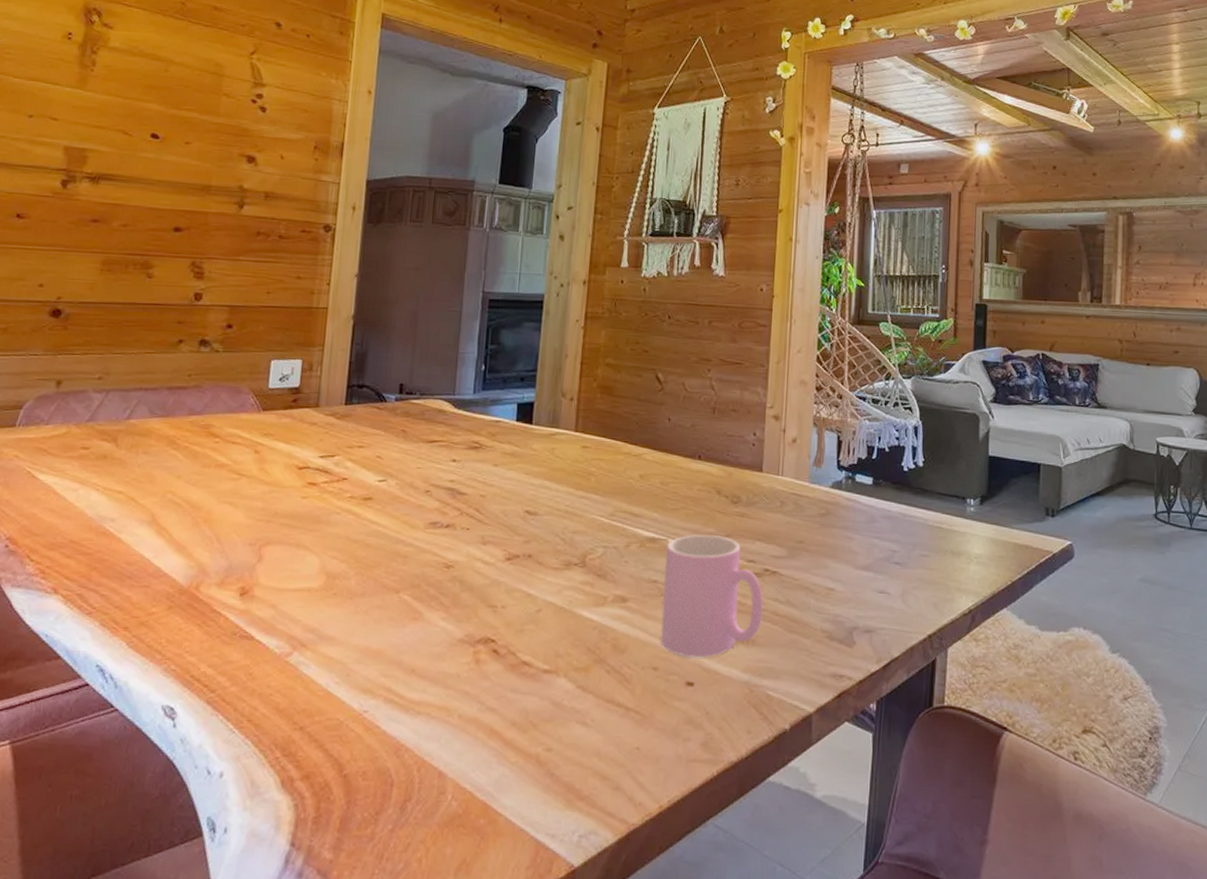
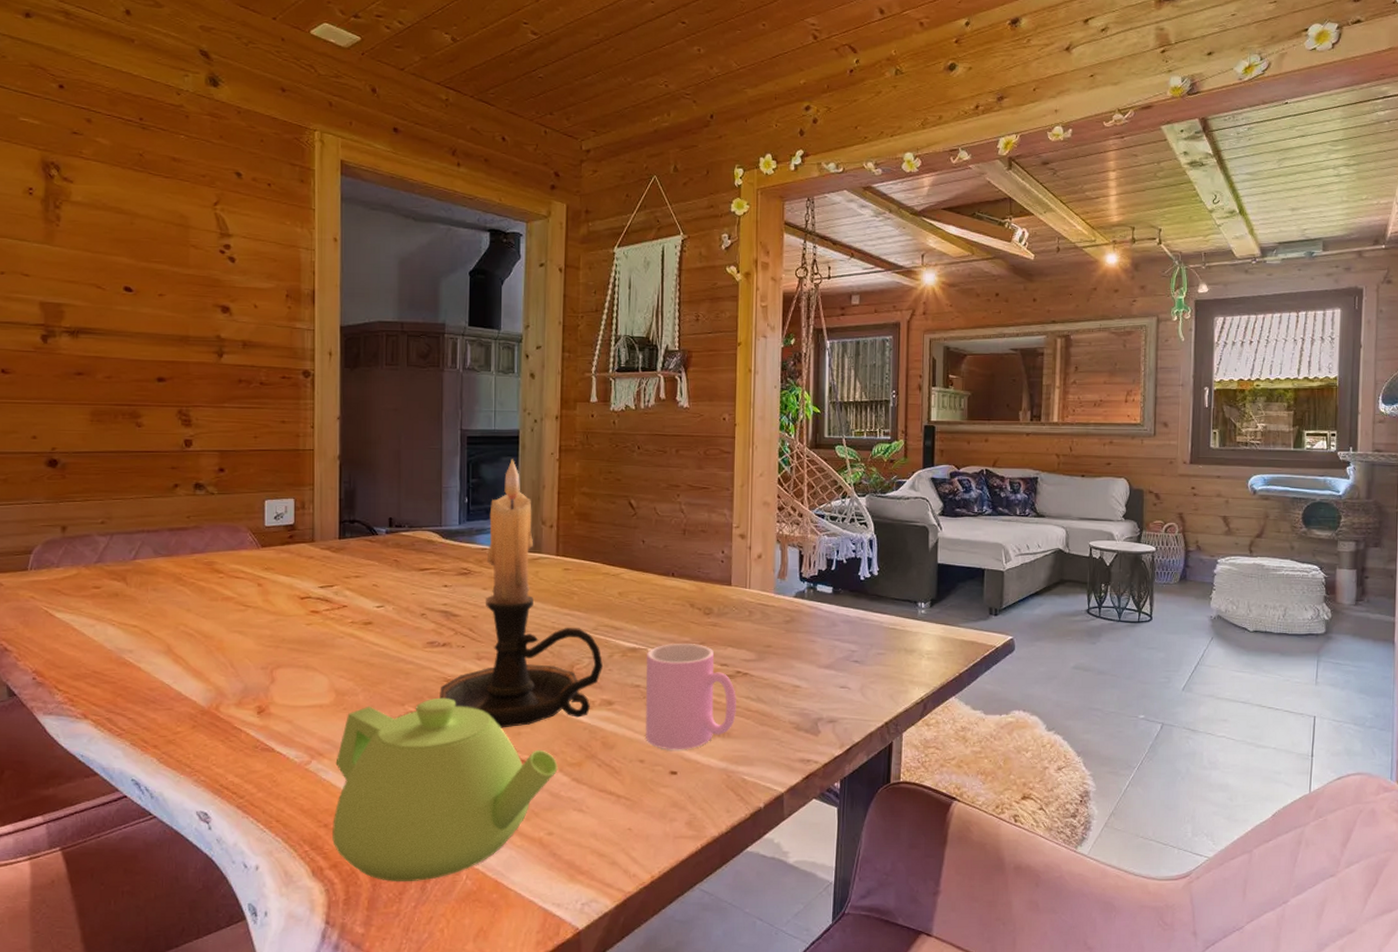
teapot: none [307,585,562,800] -> present [332,697,558,881]
candle holder: none [438,325,619,624] -> present [440,459,604,728]

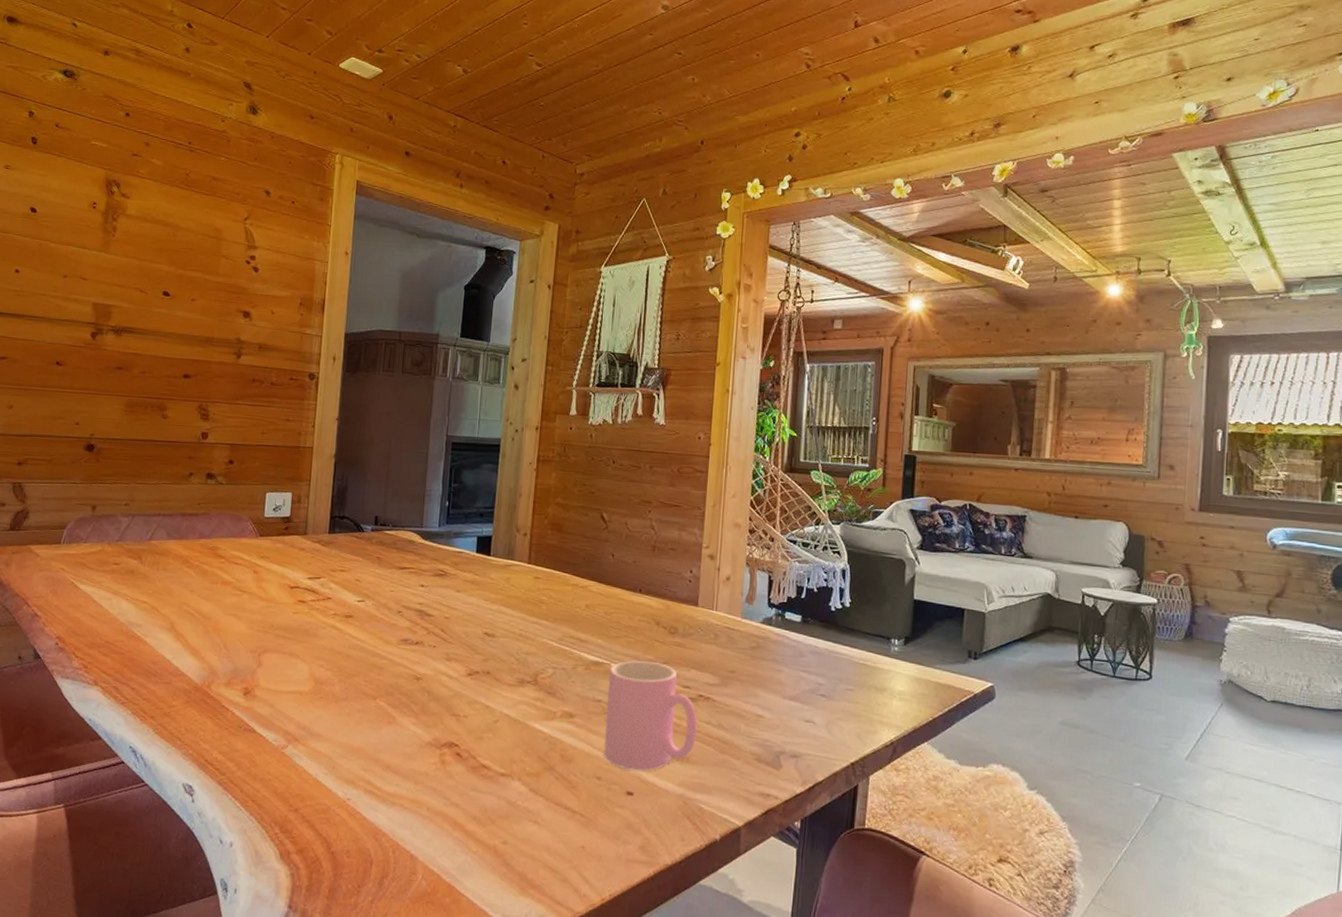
teapot: present [332,697,558,881] -> none [301,695,517,876]
candle holder: present [440,459,604,728] -> none [409,466,567,731]

